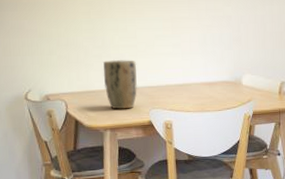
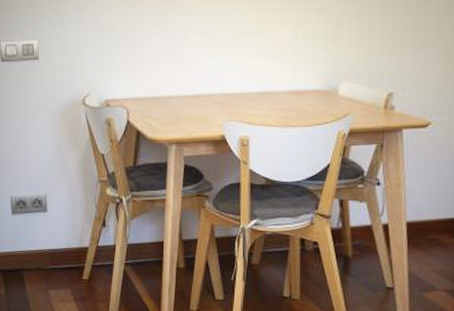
plant pot: present [103,60,137,110] -> none [171,61,212,120]

